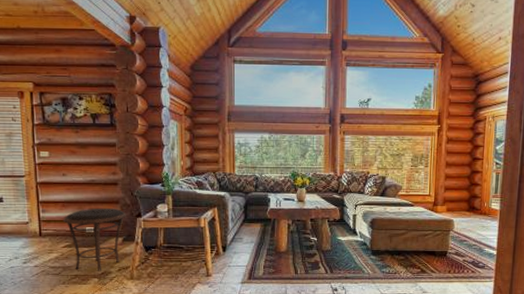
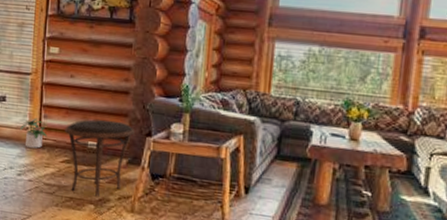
potted plant: none [20,213,48,240] -> present [19,118,48,149]

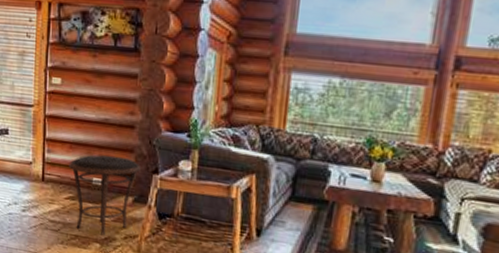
potted plant: present [19,118,48,149] -> none [22,152,51,184]

